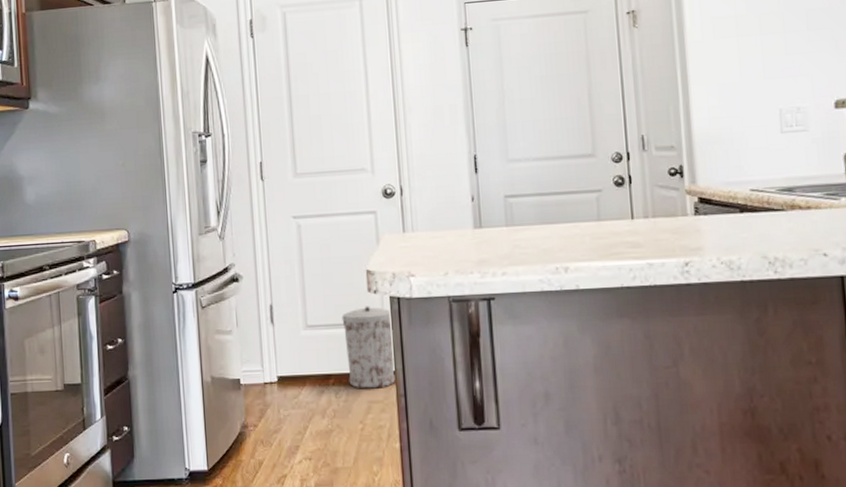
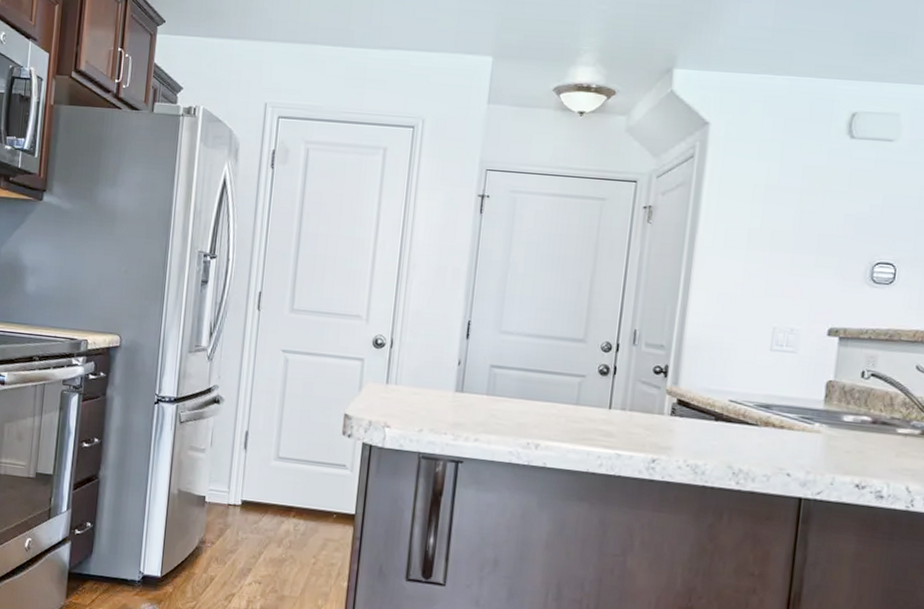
trash can: present [342,306,396,389] -> none [309,448,361,528]

